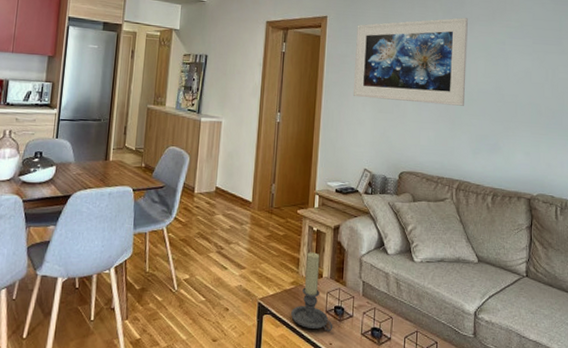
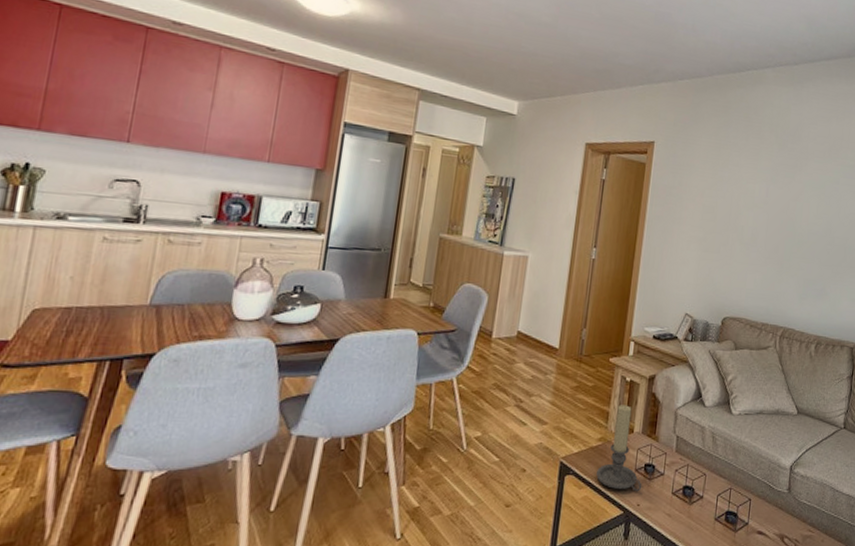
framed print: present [354,17,468,106] -> none [678,152,803,248]

